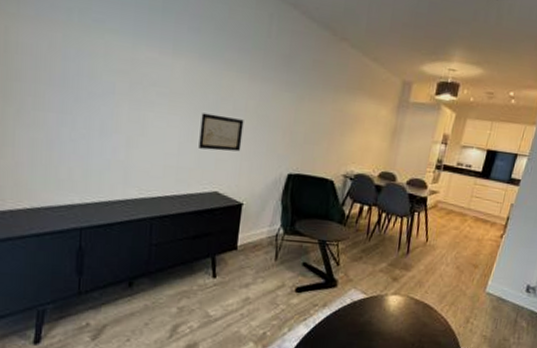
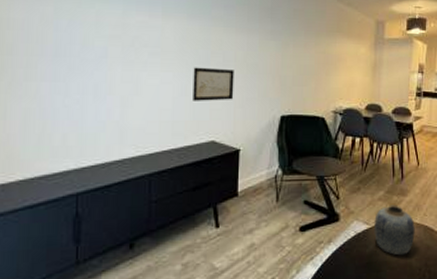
vase: none [371,278,414,329] -> present [374,205,415,256]

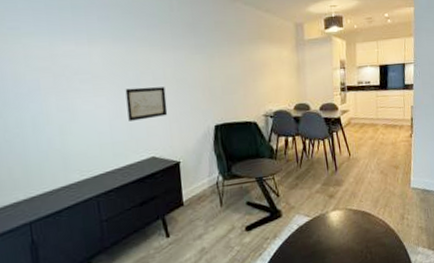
vase: present [374,205,415,256] -> none [314,195,354,242]

